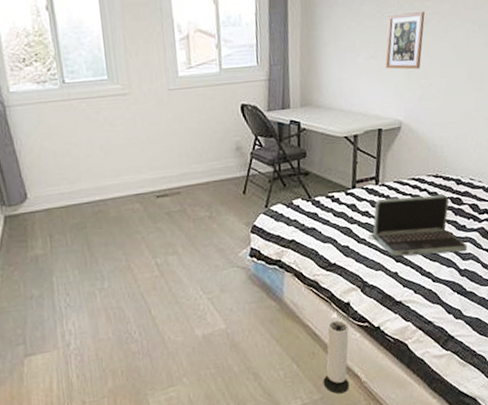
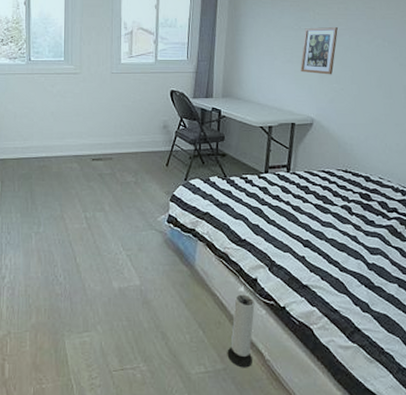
laptop: present [367,195,468,257] -> none [277,186,376,247]

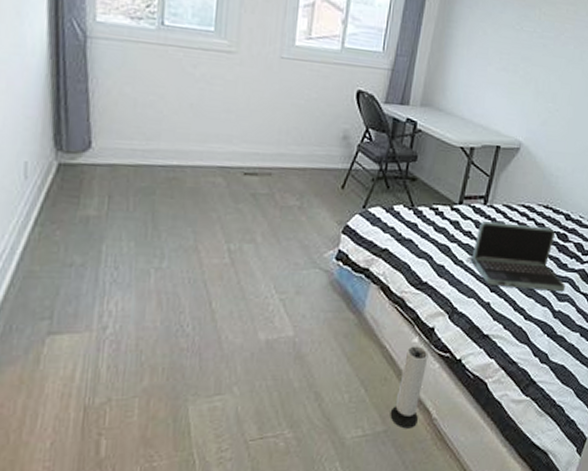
laptop: none [277,186,376,247] -> present [466,221,566,292]
picture frame: present [300,27,338,75] -> none [515,30,563,92]

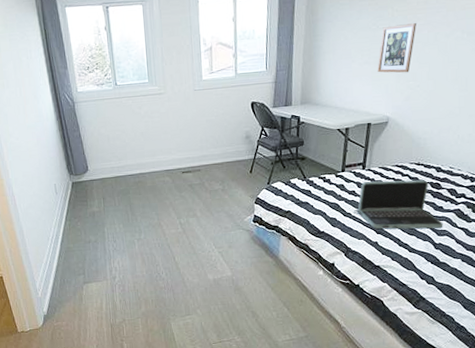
speaker: present [390,346,429,429] -> none [308,277,332,335]
picture frame: none [515,30,563,92] -> present [377,23,416,73]

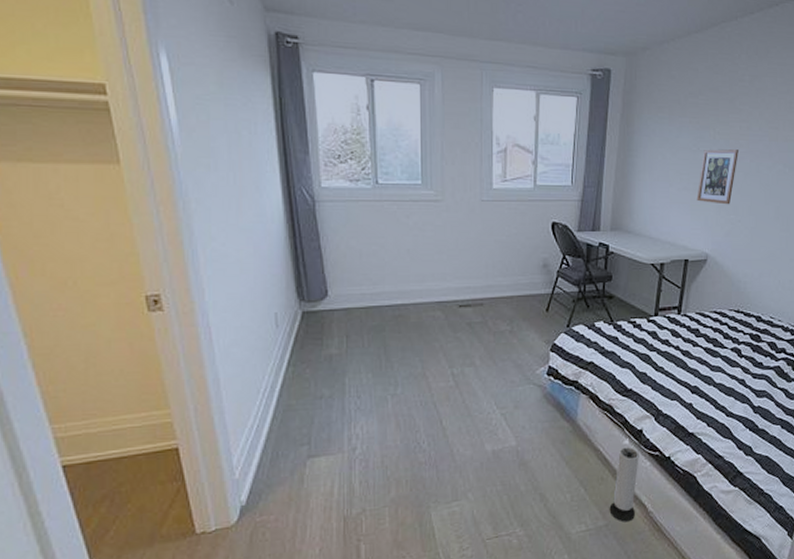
speaker: none [308,277,332,335] -> present [609,447,639,522]
laptop: present [353,179,443,230] -> none [666,329,763,389]

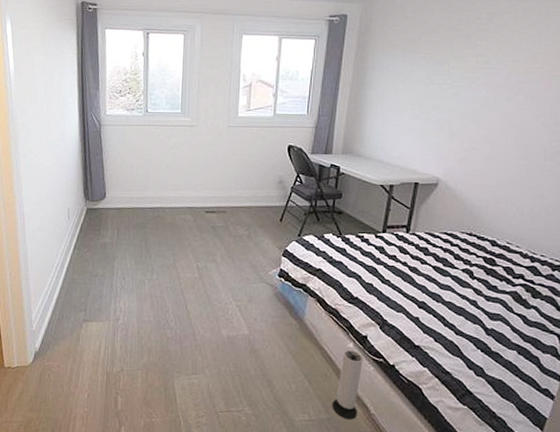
picture frame: present [697,149,738,205] -> none [429,82,474,133]

